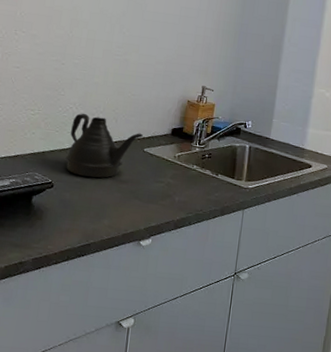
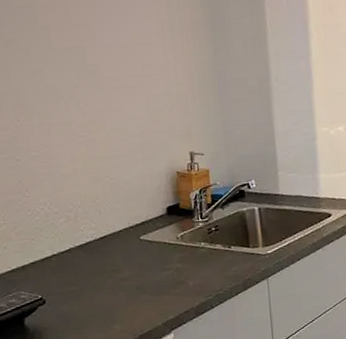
teapot: present [65,113,143,178] -> none [48,211,135,284]

